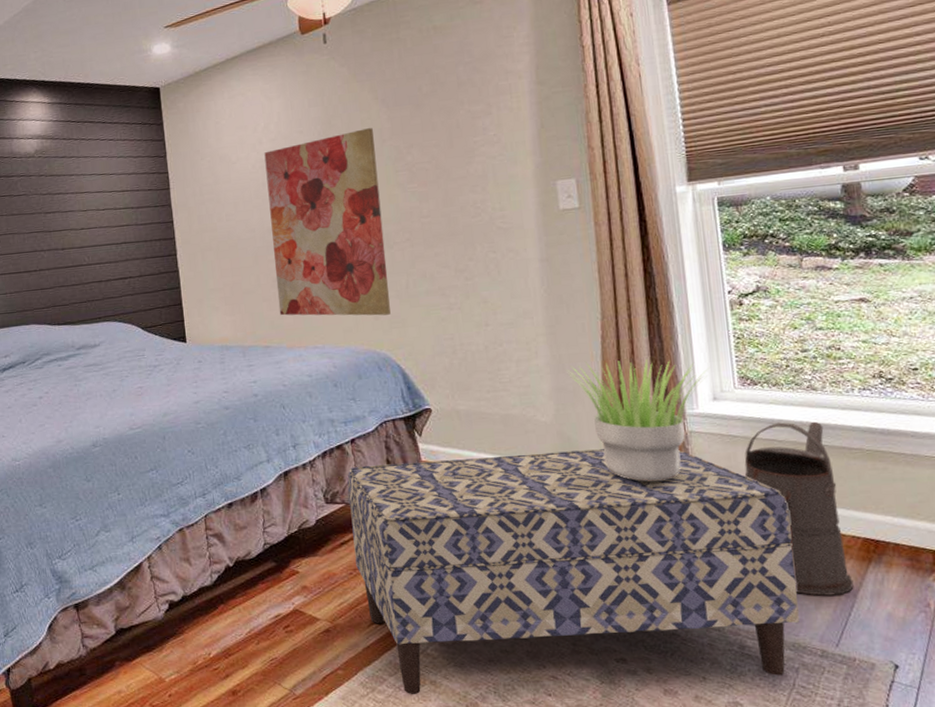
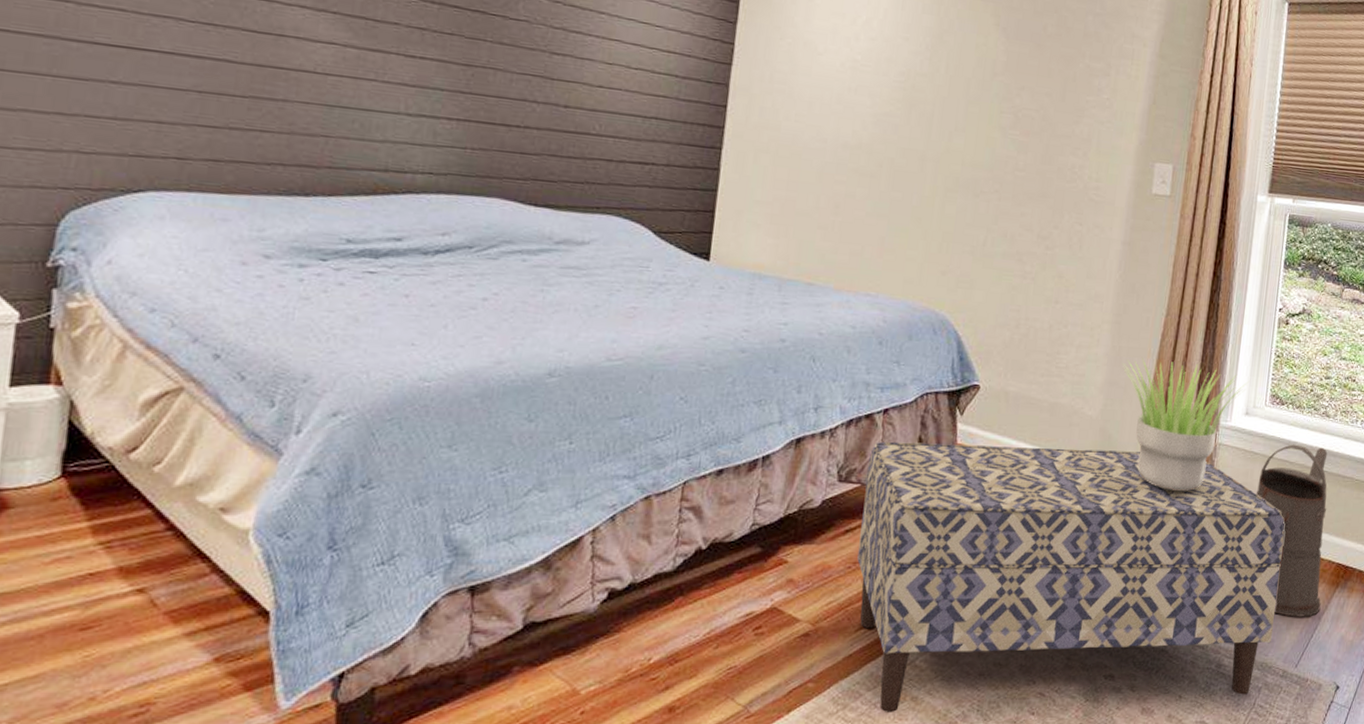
wall art: present [264,128,391,316] -> none [834,50,986,272]

